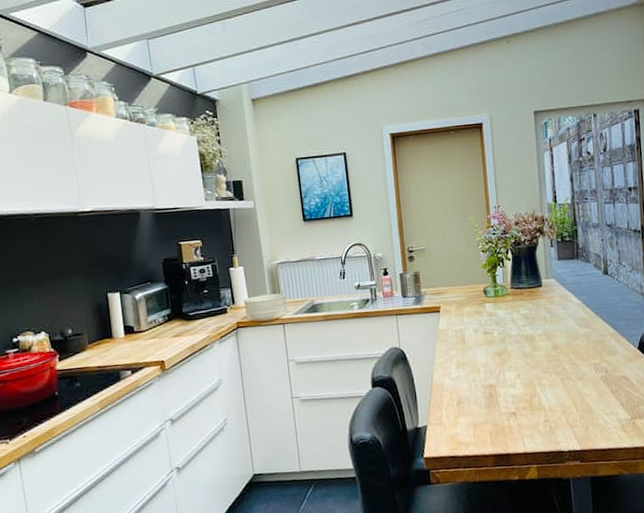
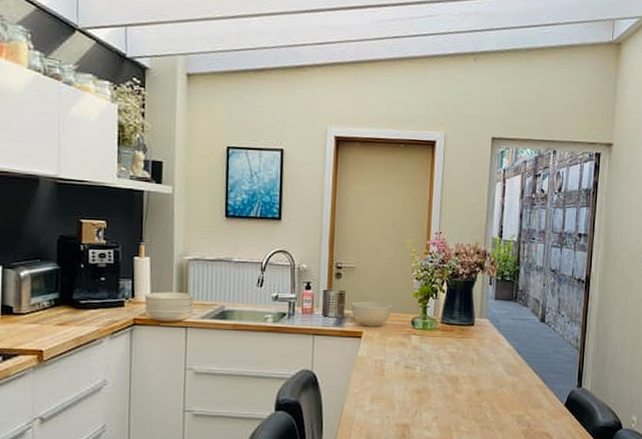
bowl: none [426,277,464,302] -> present [351,301,392,327]

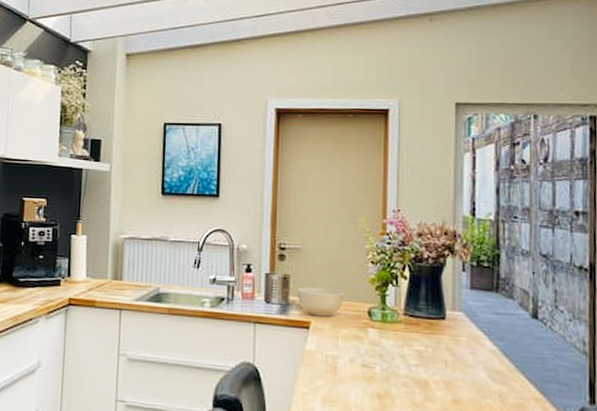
bowl: present [144,292,194,325] -> none [79,271,129,306]

